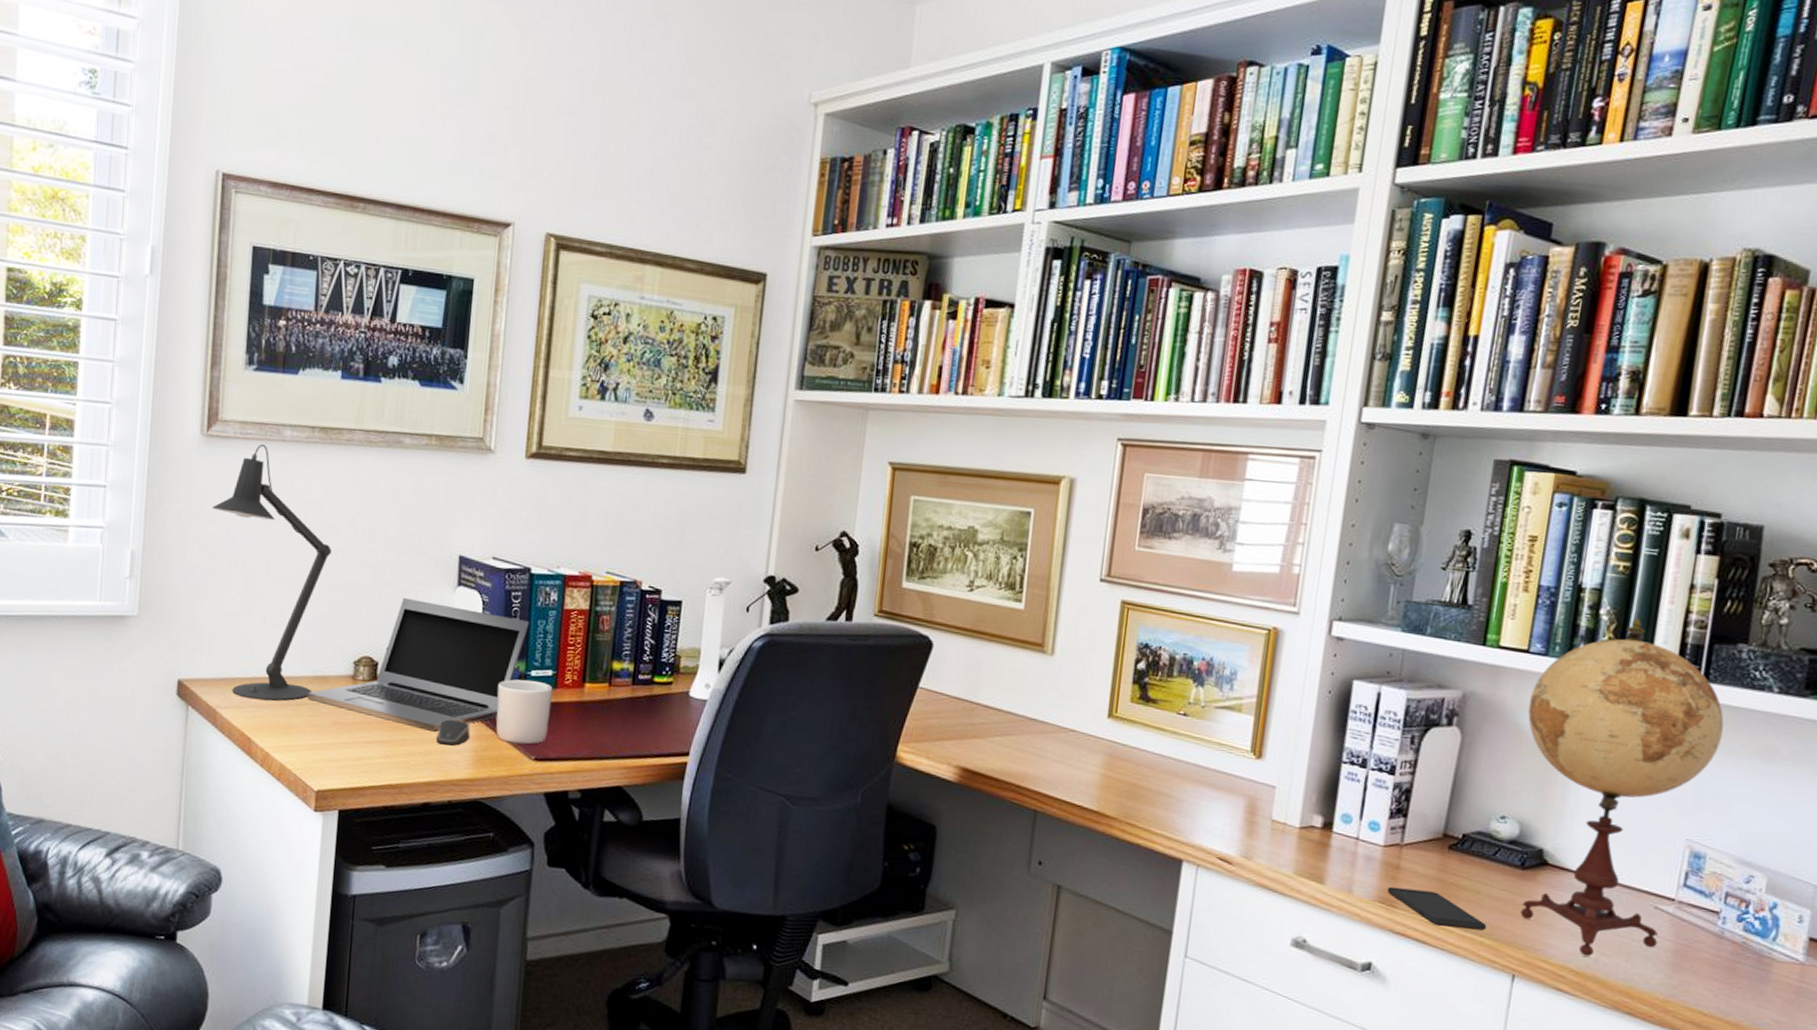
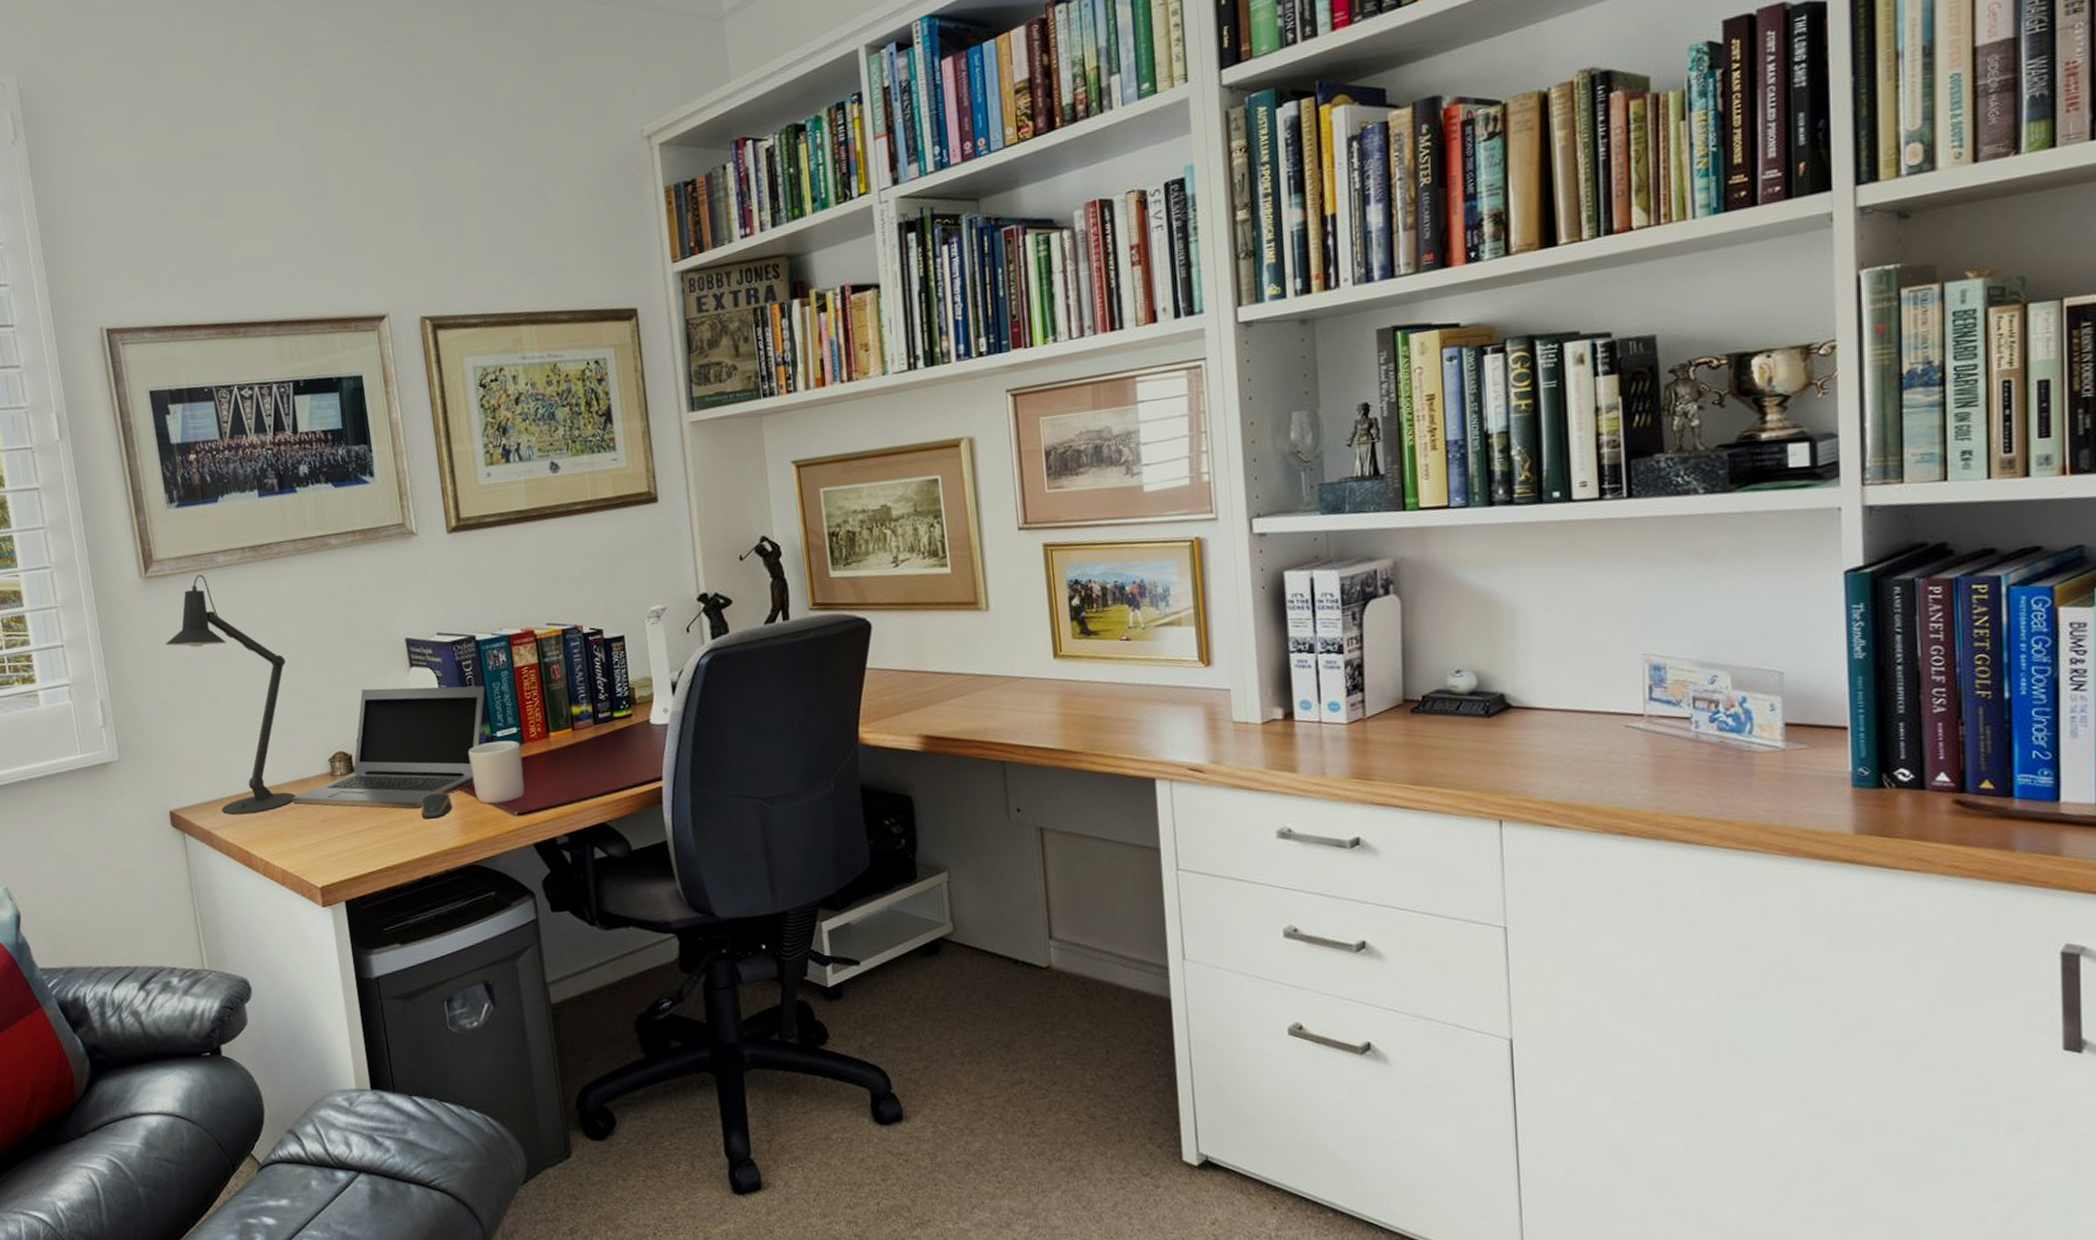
mobile phone: present [1387,886,1487,931] -> none [1359,757,1465,790]
globe: present [1520,617,1724,957] -> none [1459,450,1658,788]

